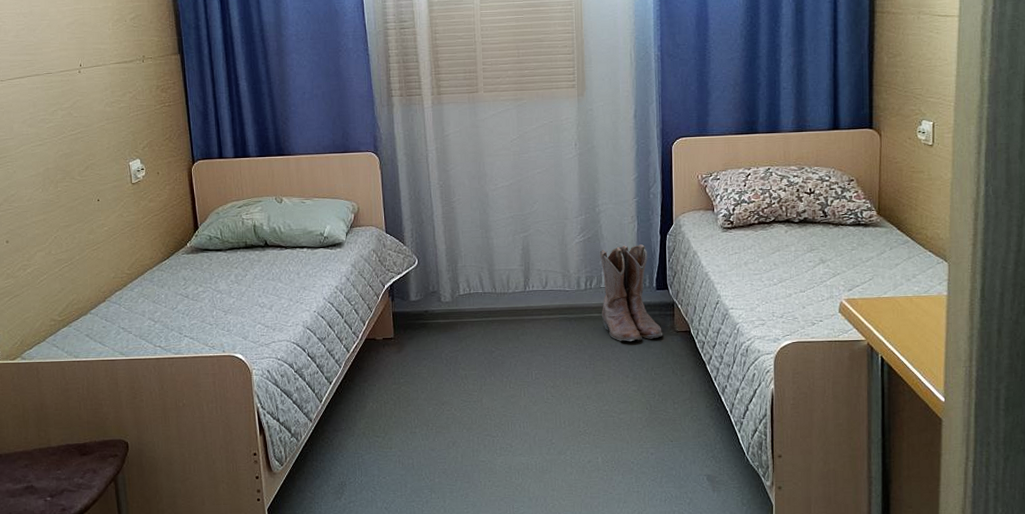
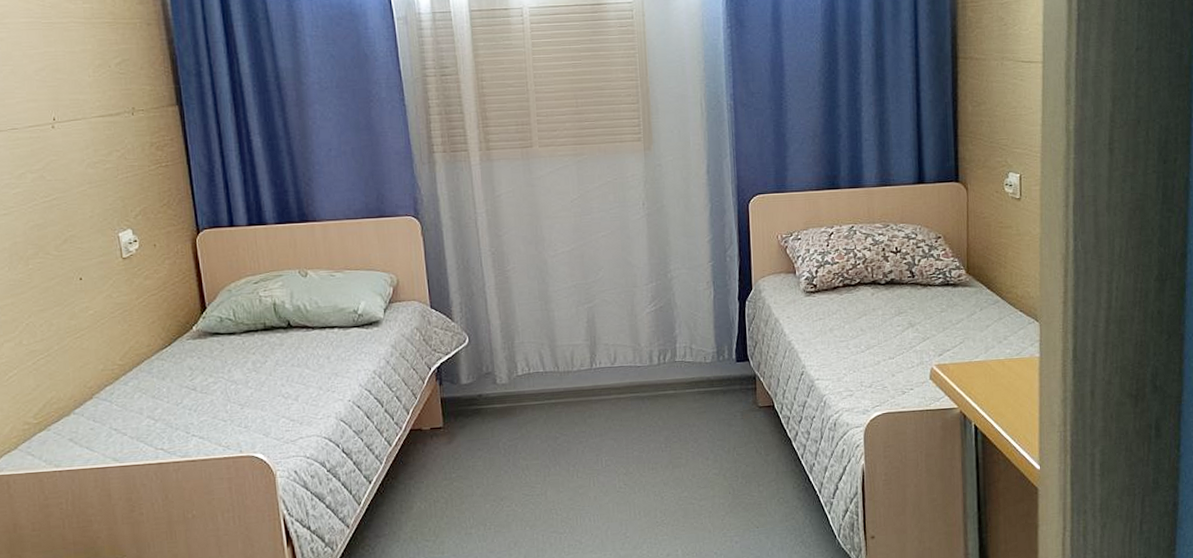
boots: present [599,244,663,342] -> none [673,312,745,420]

